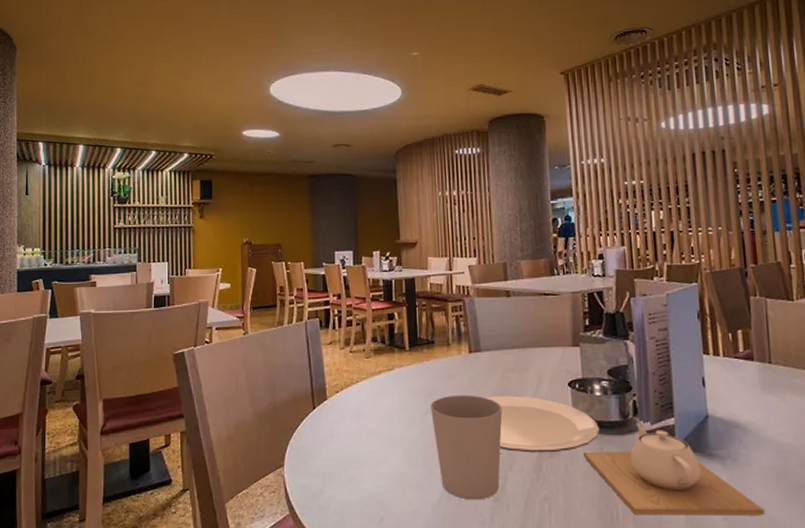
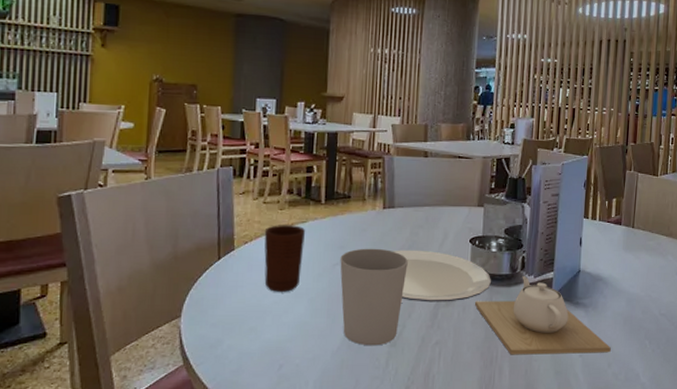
cup: none [353,373,394,441] -> present [264,225,306,292]

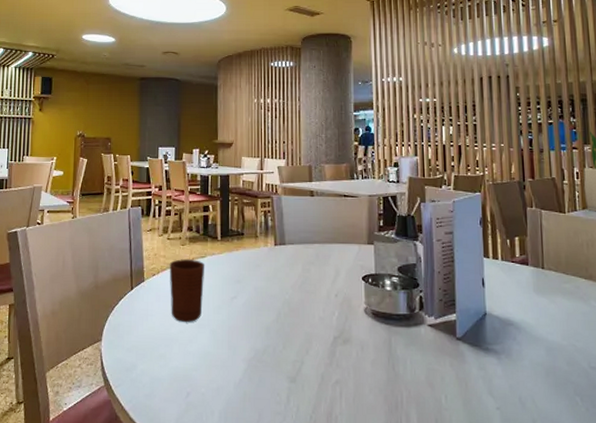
dixie cup: present [340,248,408,346] -> none [237,283,302,381]
plate: present [393,250,492,302] -> none [287,285,389,340]
teapot: present [474,276,611,355] -> none [372,317,534,408]

